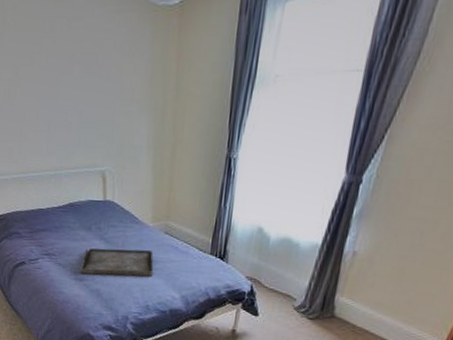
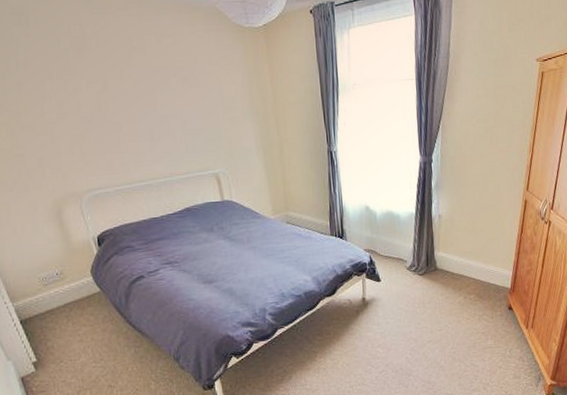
serving tray: present [80,248,154,277] -> none [208,240,283,276]

